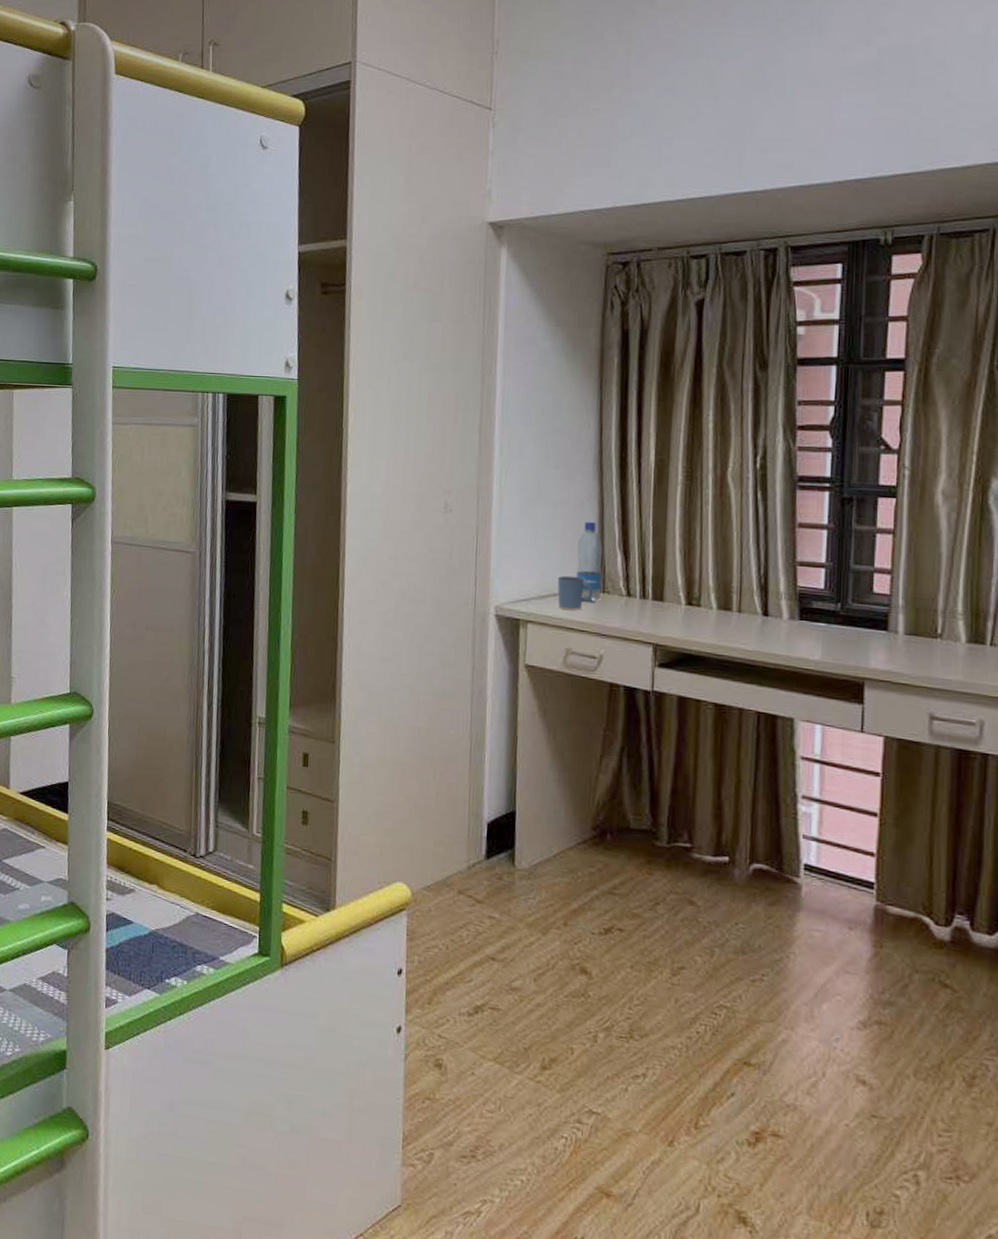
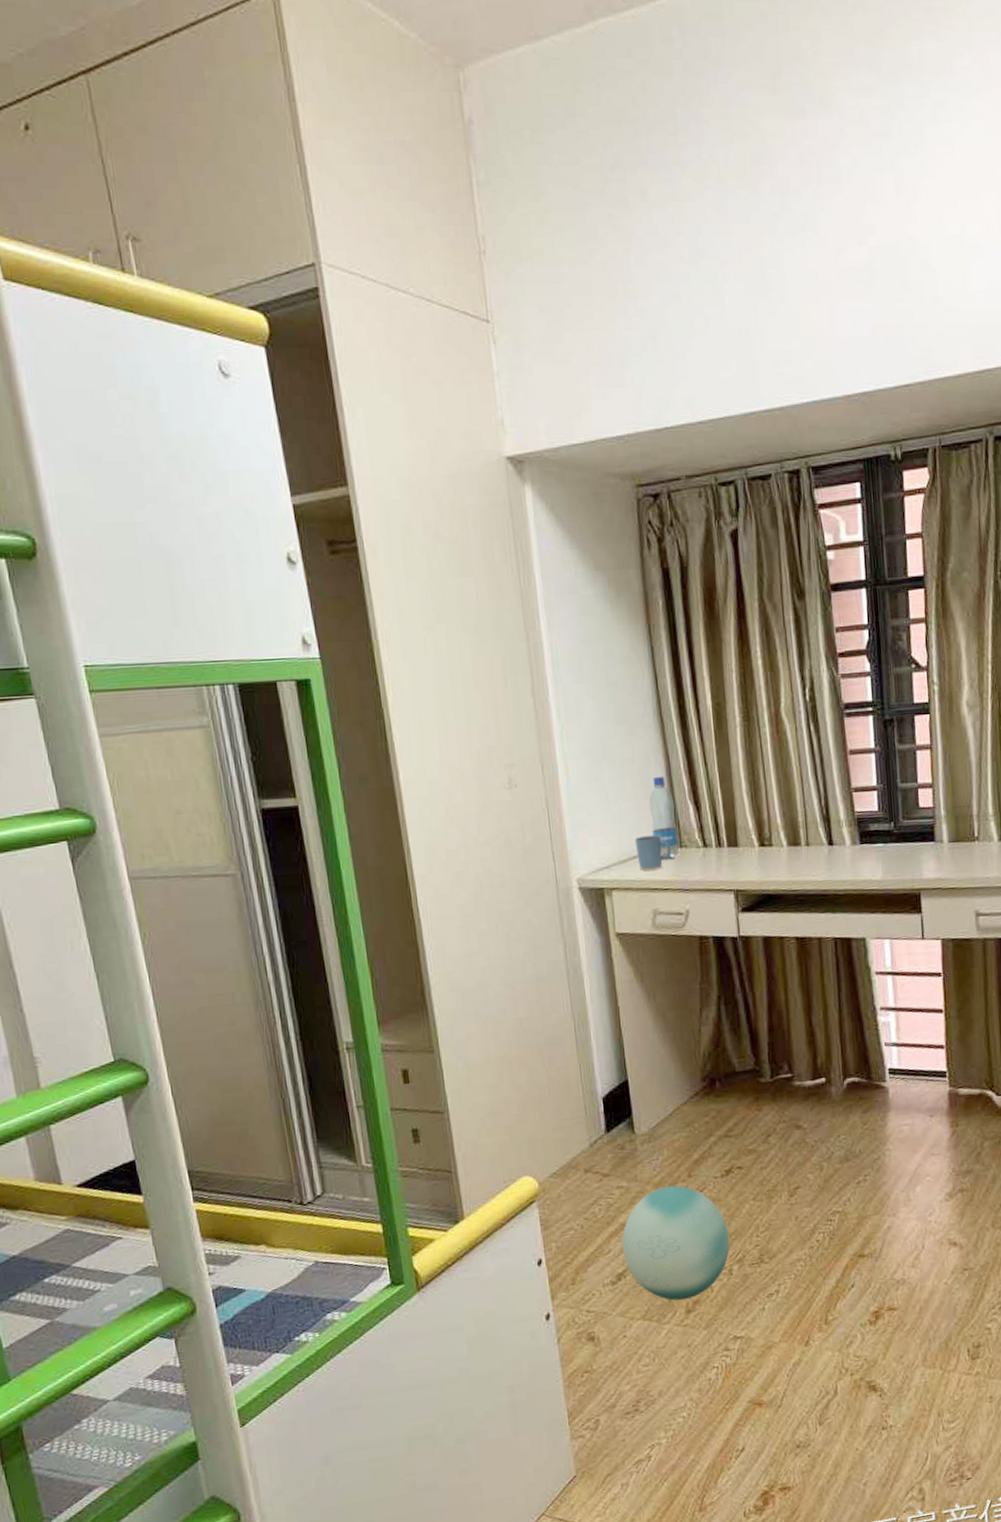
ball: none [484,929,600,1055] -> present [622,1185,730,1301]

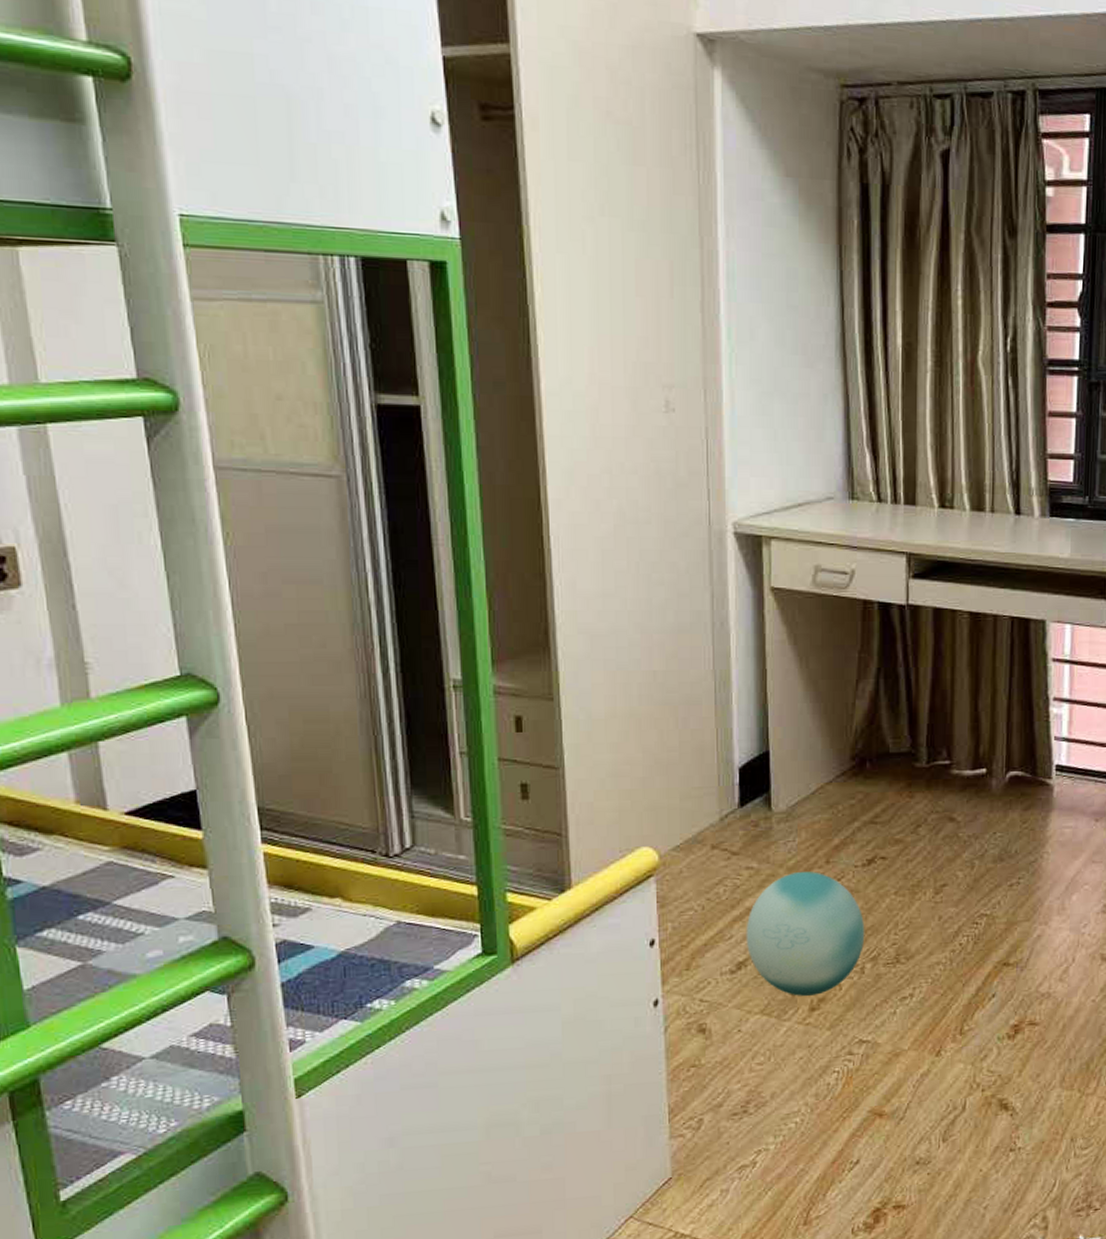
mug: present [634,834,672,871] -> none [801,482,841,521]
bottle: present [649,776,679,859] -> none [822,417,850,511]

